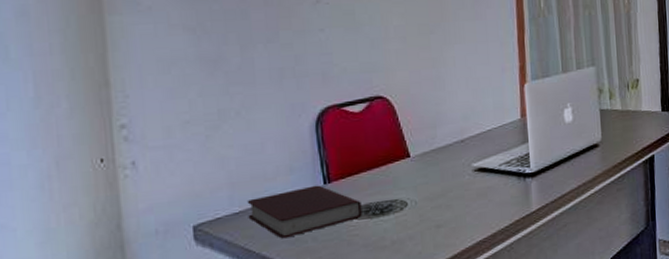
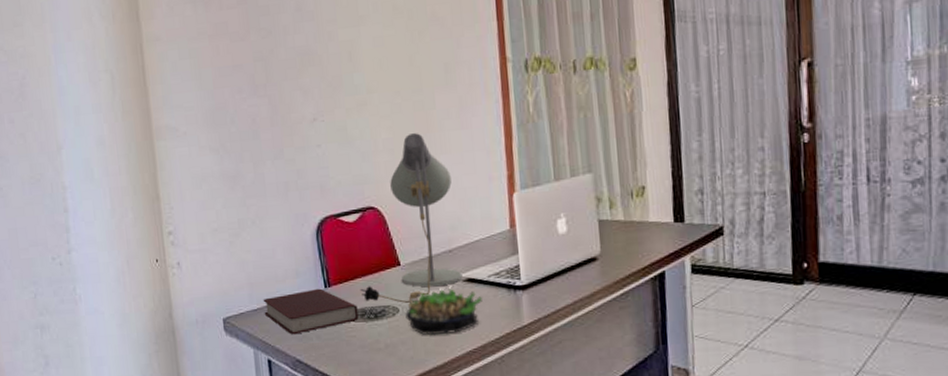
desk lamp: none [365,22,474,197] -> present [360,133,463,303]
succulent plant: none [414,179,493,228] -> present [405,288,482,336]

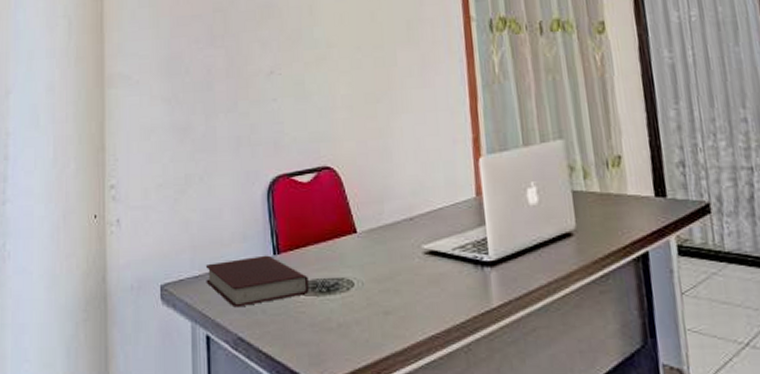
desk lamp: present [360,133,463,303] -> none [312,90,425,276]
succulent plant: present [405,288,482,336] -> none [361,261,446,316]

